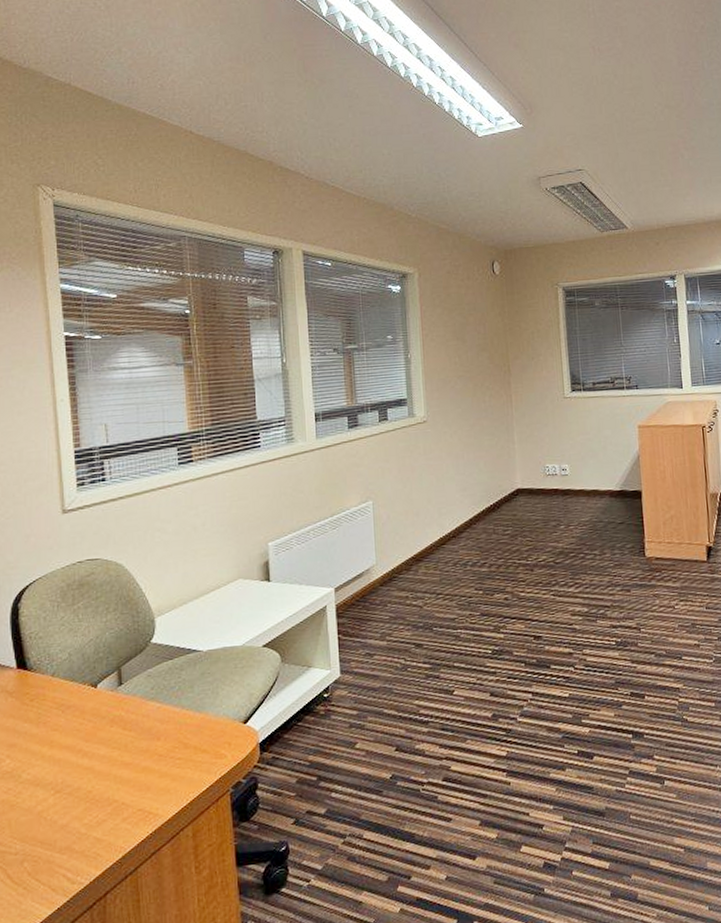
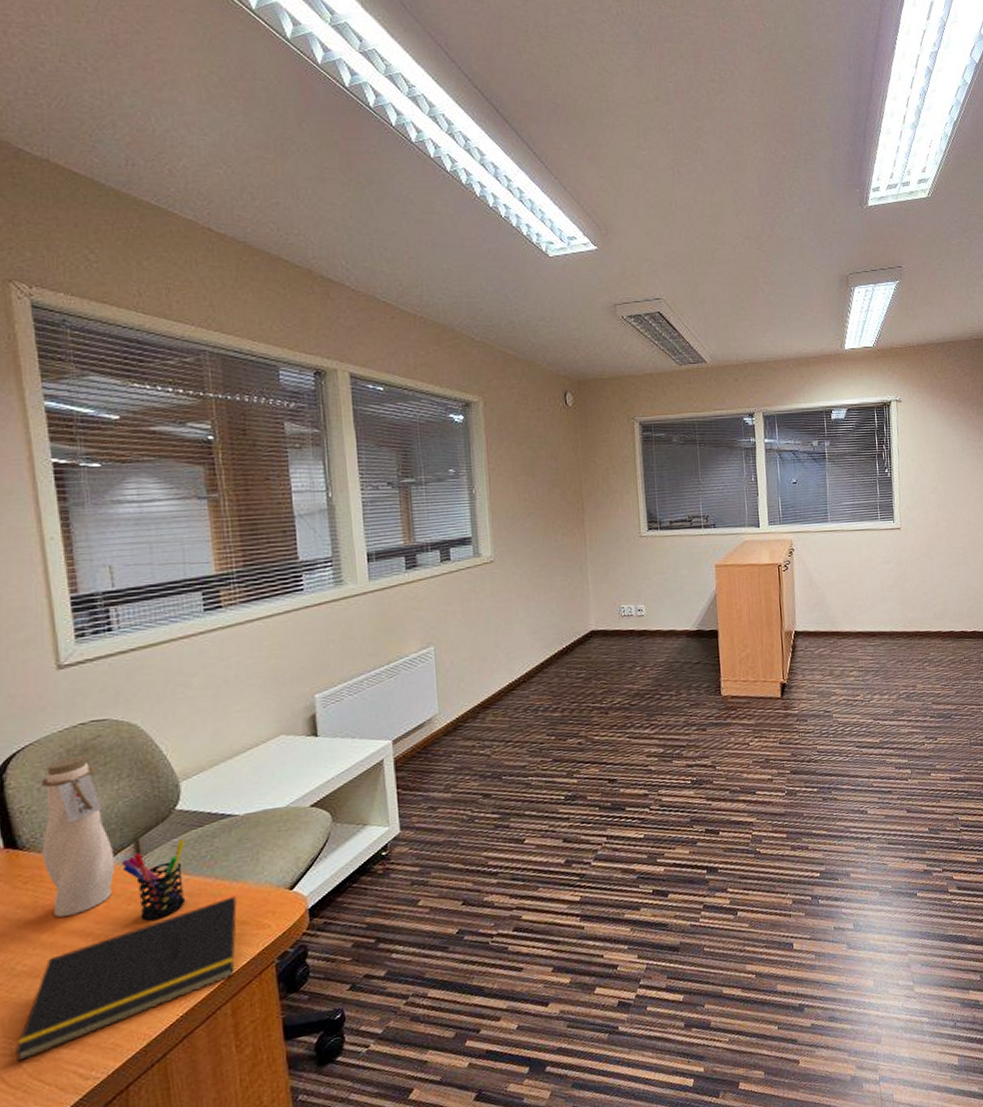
notepad: none [18,725,199,862] -> present [14,896,237,1063]
water bottle: none [45,590,102,733] -> present [41,755,115,917]
pen holder: none [107,670,159,743] -> present [122,839,186,921]

